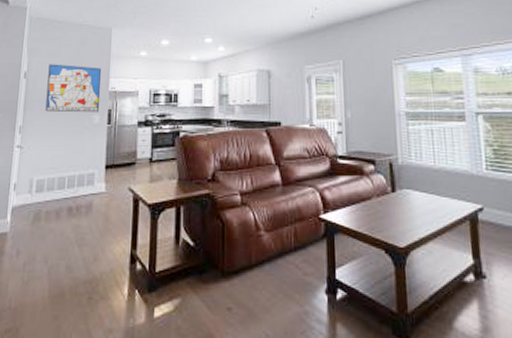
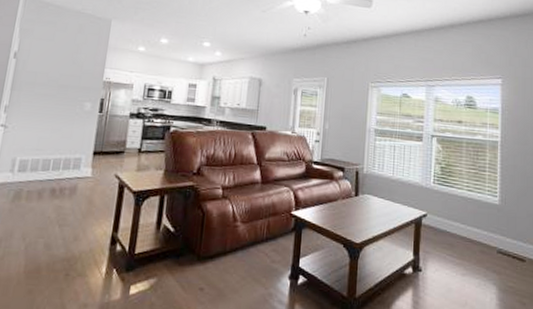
wall art: present [45,64,101,113] -> none [34,47,97,100]

